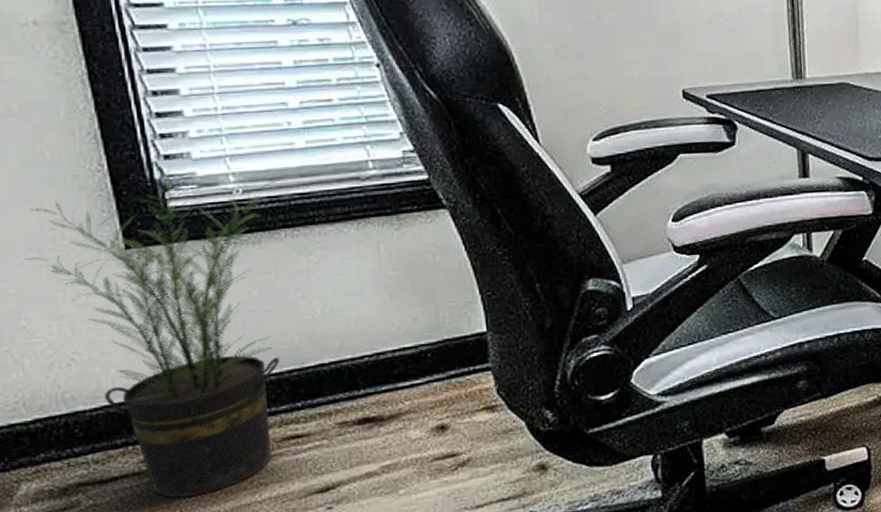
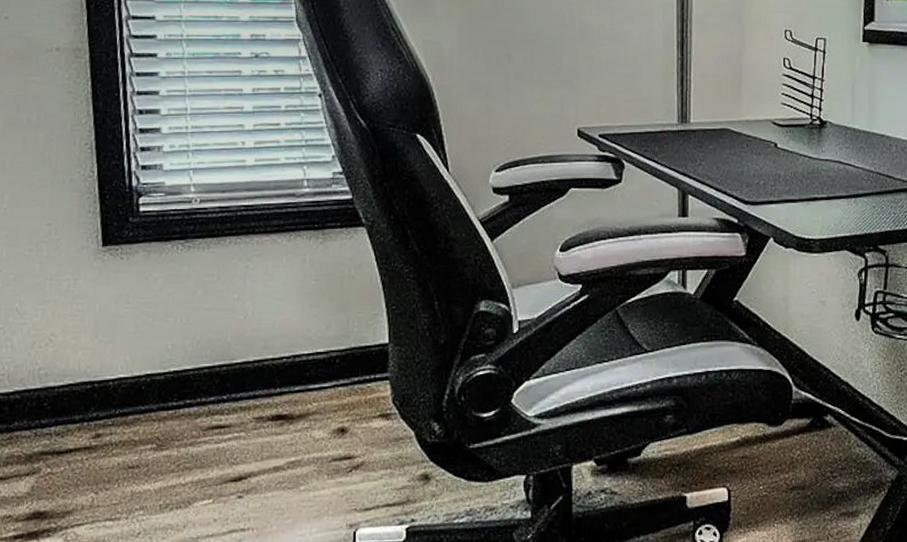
potted plant: present [26,169,282,498] -> none [26,178,232,473]

